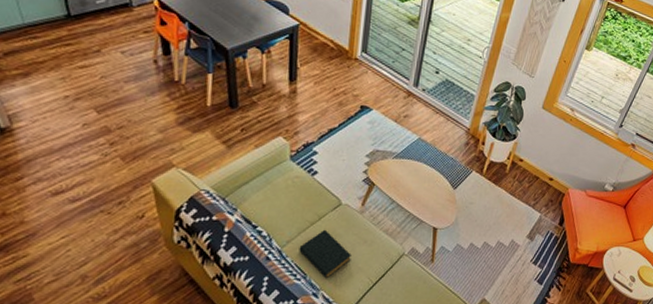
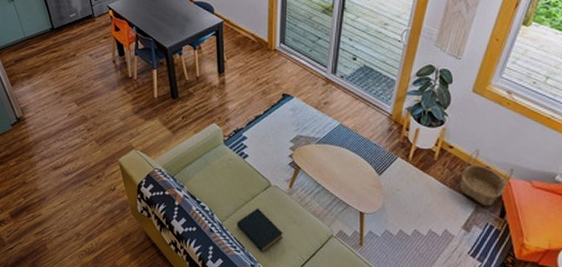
basket: none [527,162,573,216] -> present [460,149,514,207]

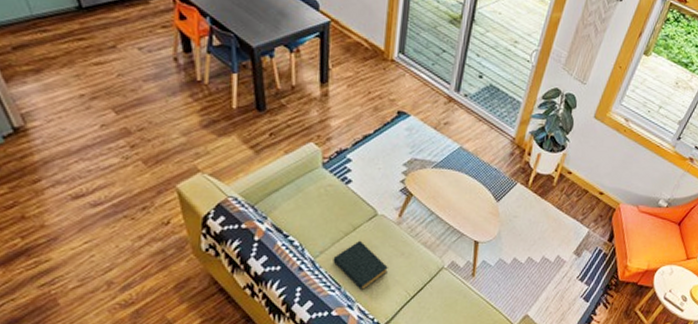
basket: present [460,149,514,207] -> none [574,175,625,232]

